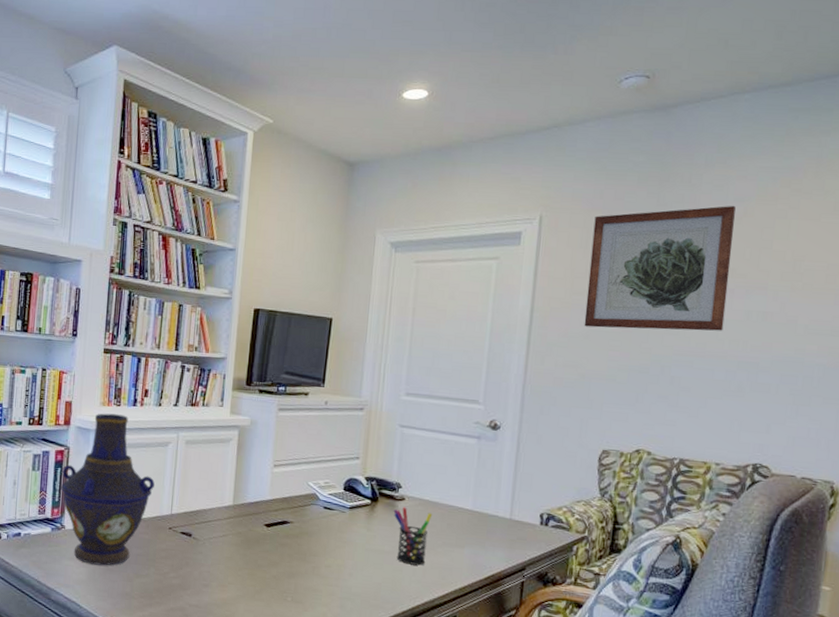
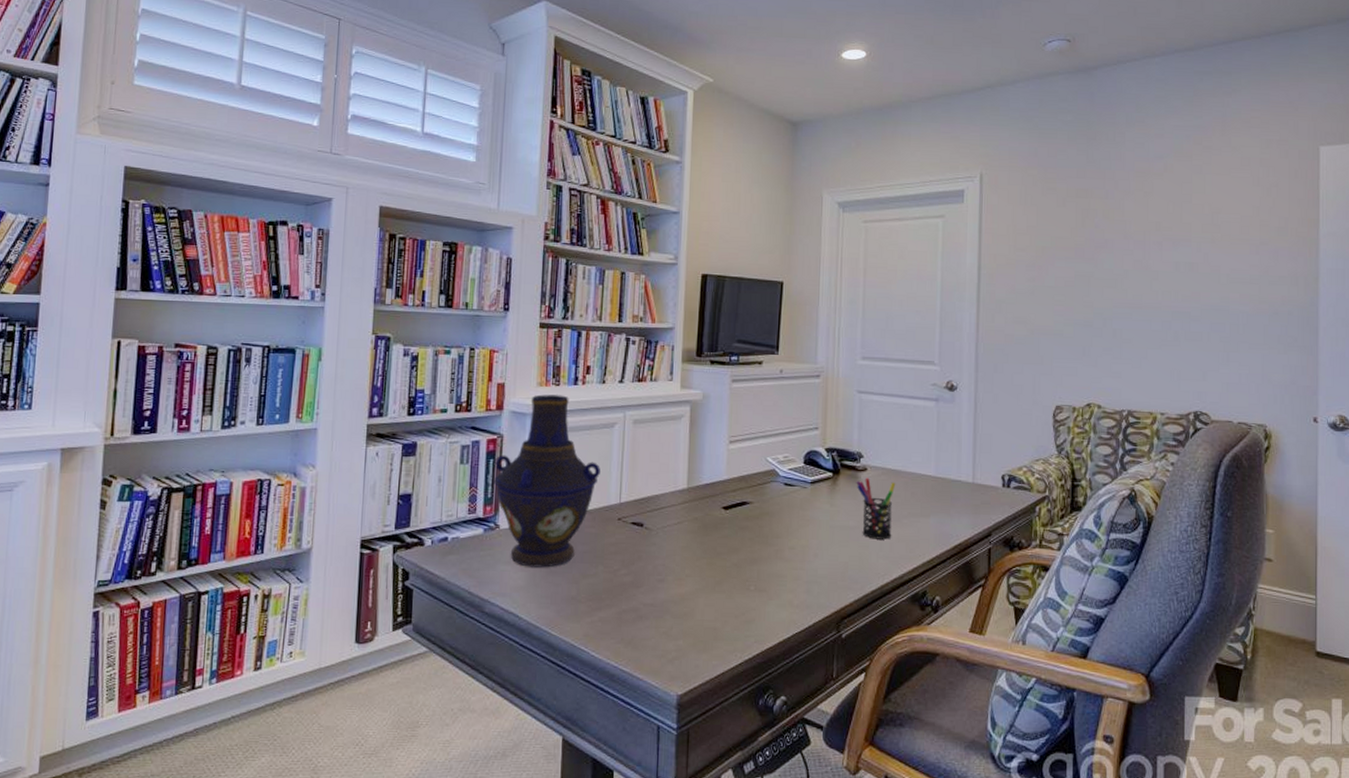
wall art: present [584,205,736,331] -> none [1029,161,1157,283]

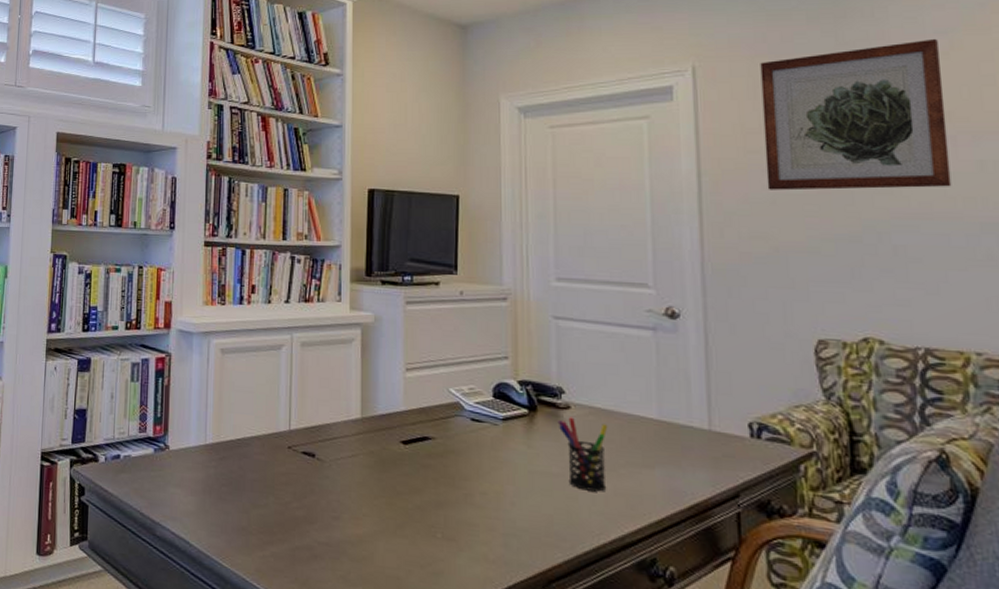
vase: present [493,394,600,568] -> none [162,313,268,494]
wall art: none [1029,161,1157,283] -> present [760,38,952,191]

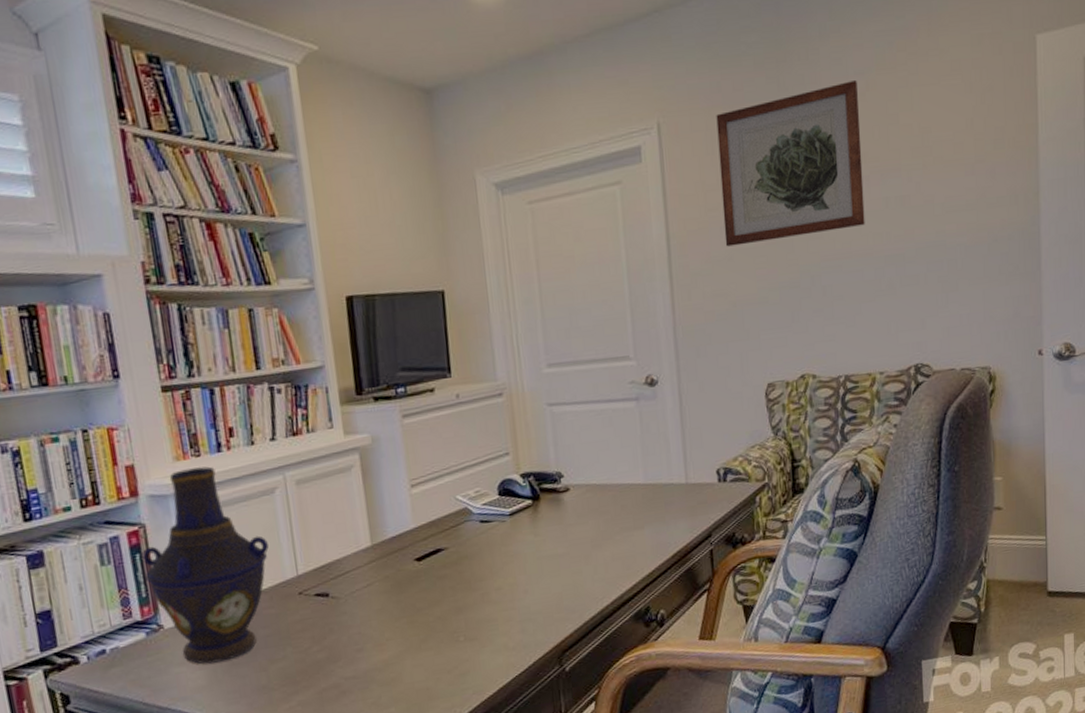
vase: none [162,313,268,494] -> present [142,466,269,664]
pen holder: present [557,417,608,492] -> none [559,498,606,563]

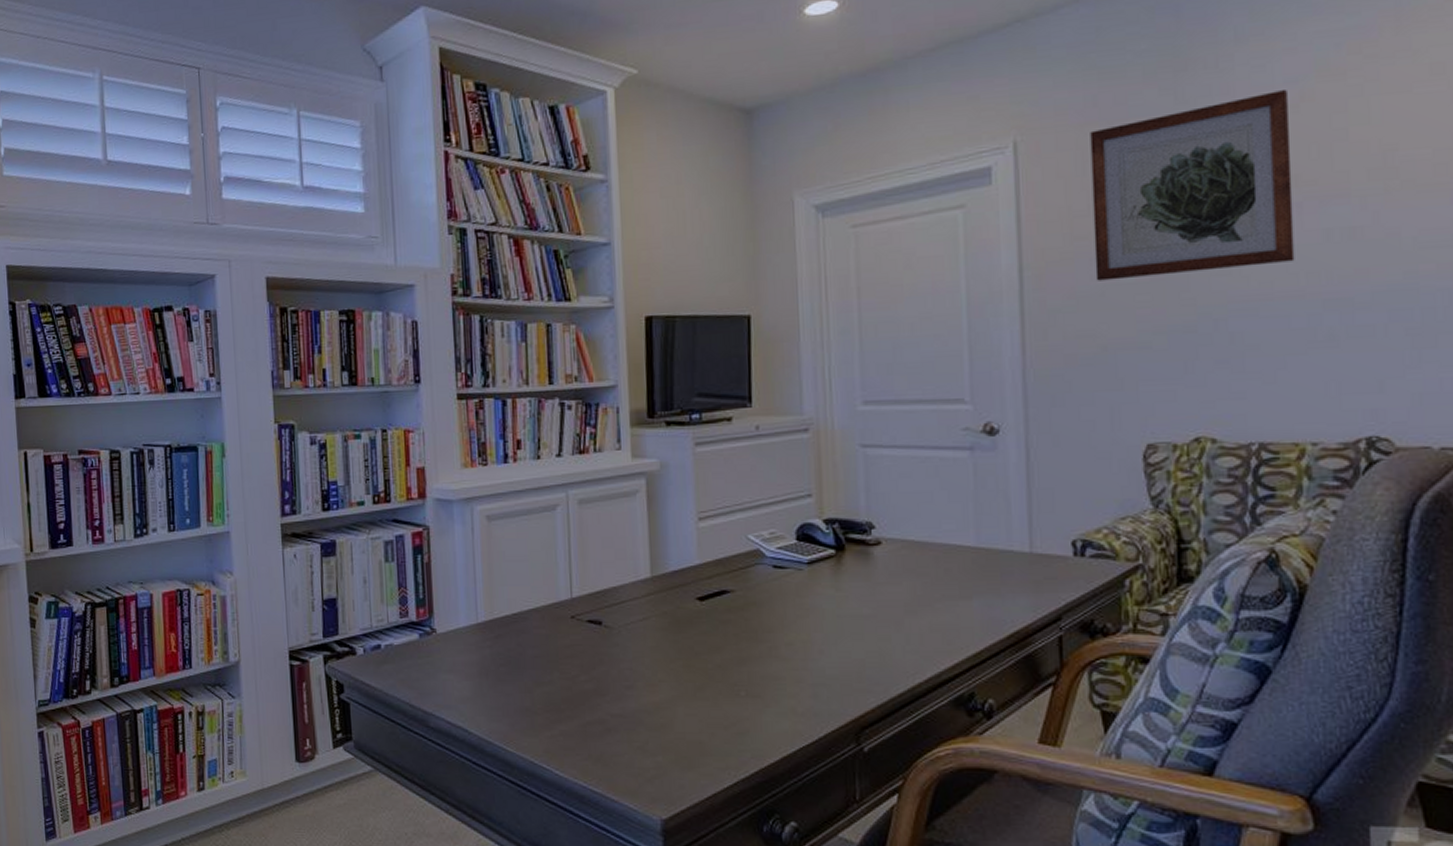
vase: present [142,466,269,664] -> none [423,476,545,676]

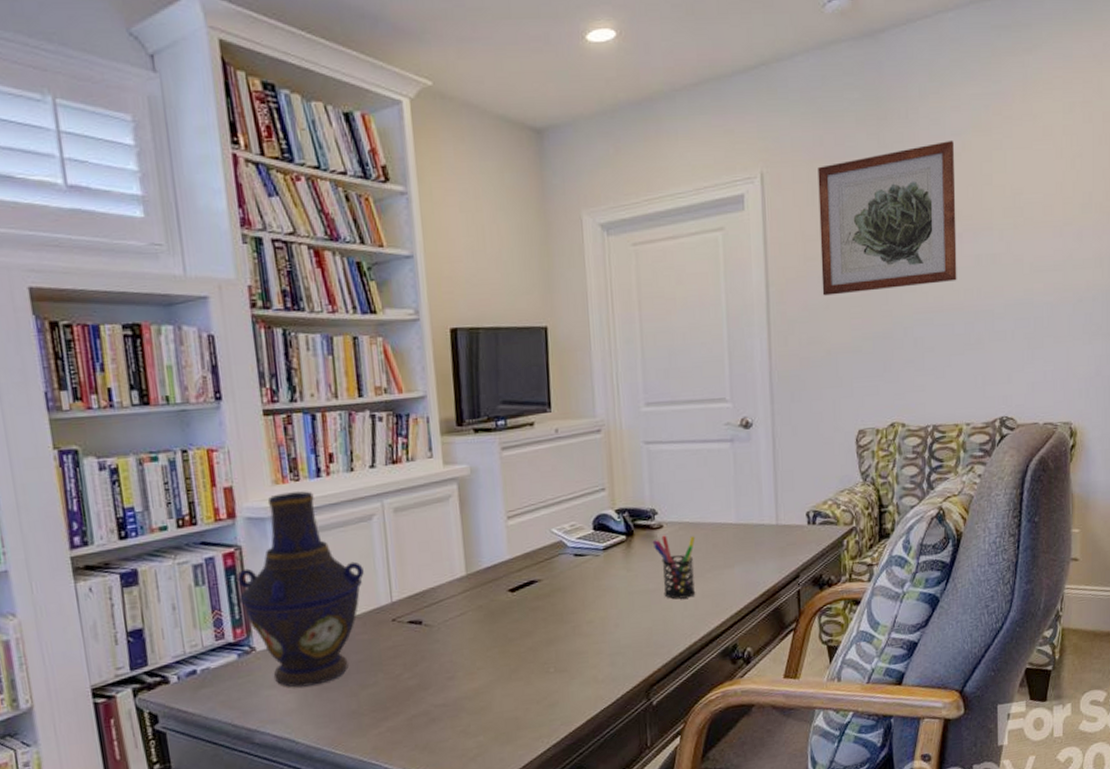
vase: none [423,476,545,676] -> present [237,491,364,688]
pen holder: none [867,553,922,630] -> present [652,535,696,600]

